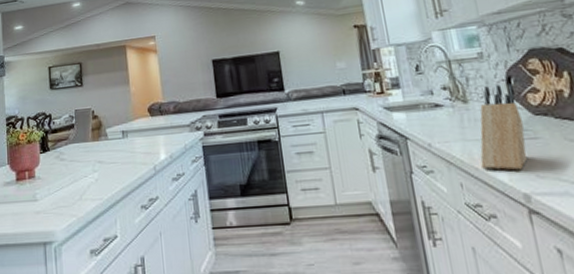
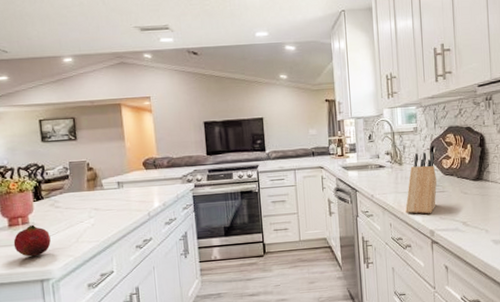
fruit: none [19,179,55,215] -> present [13,224,51,257]

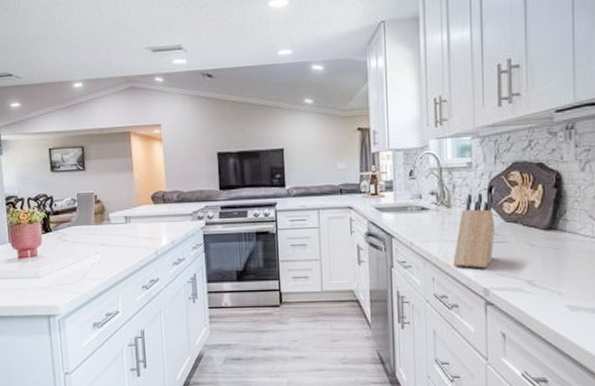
fruit: present [13,224,51,257] -> none [22,257,58,291]

